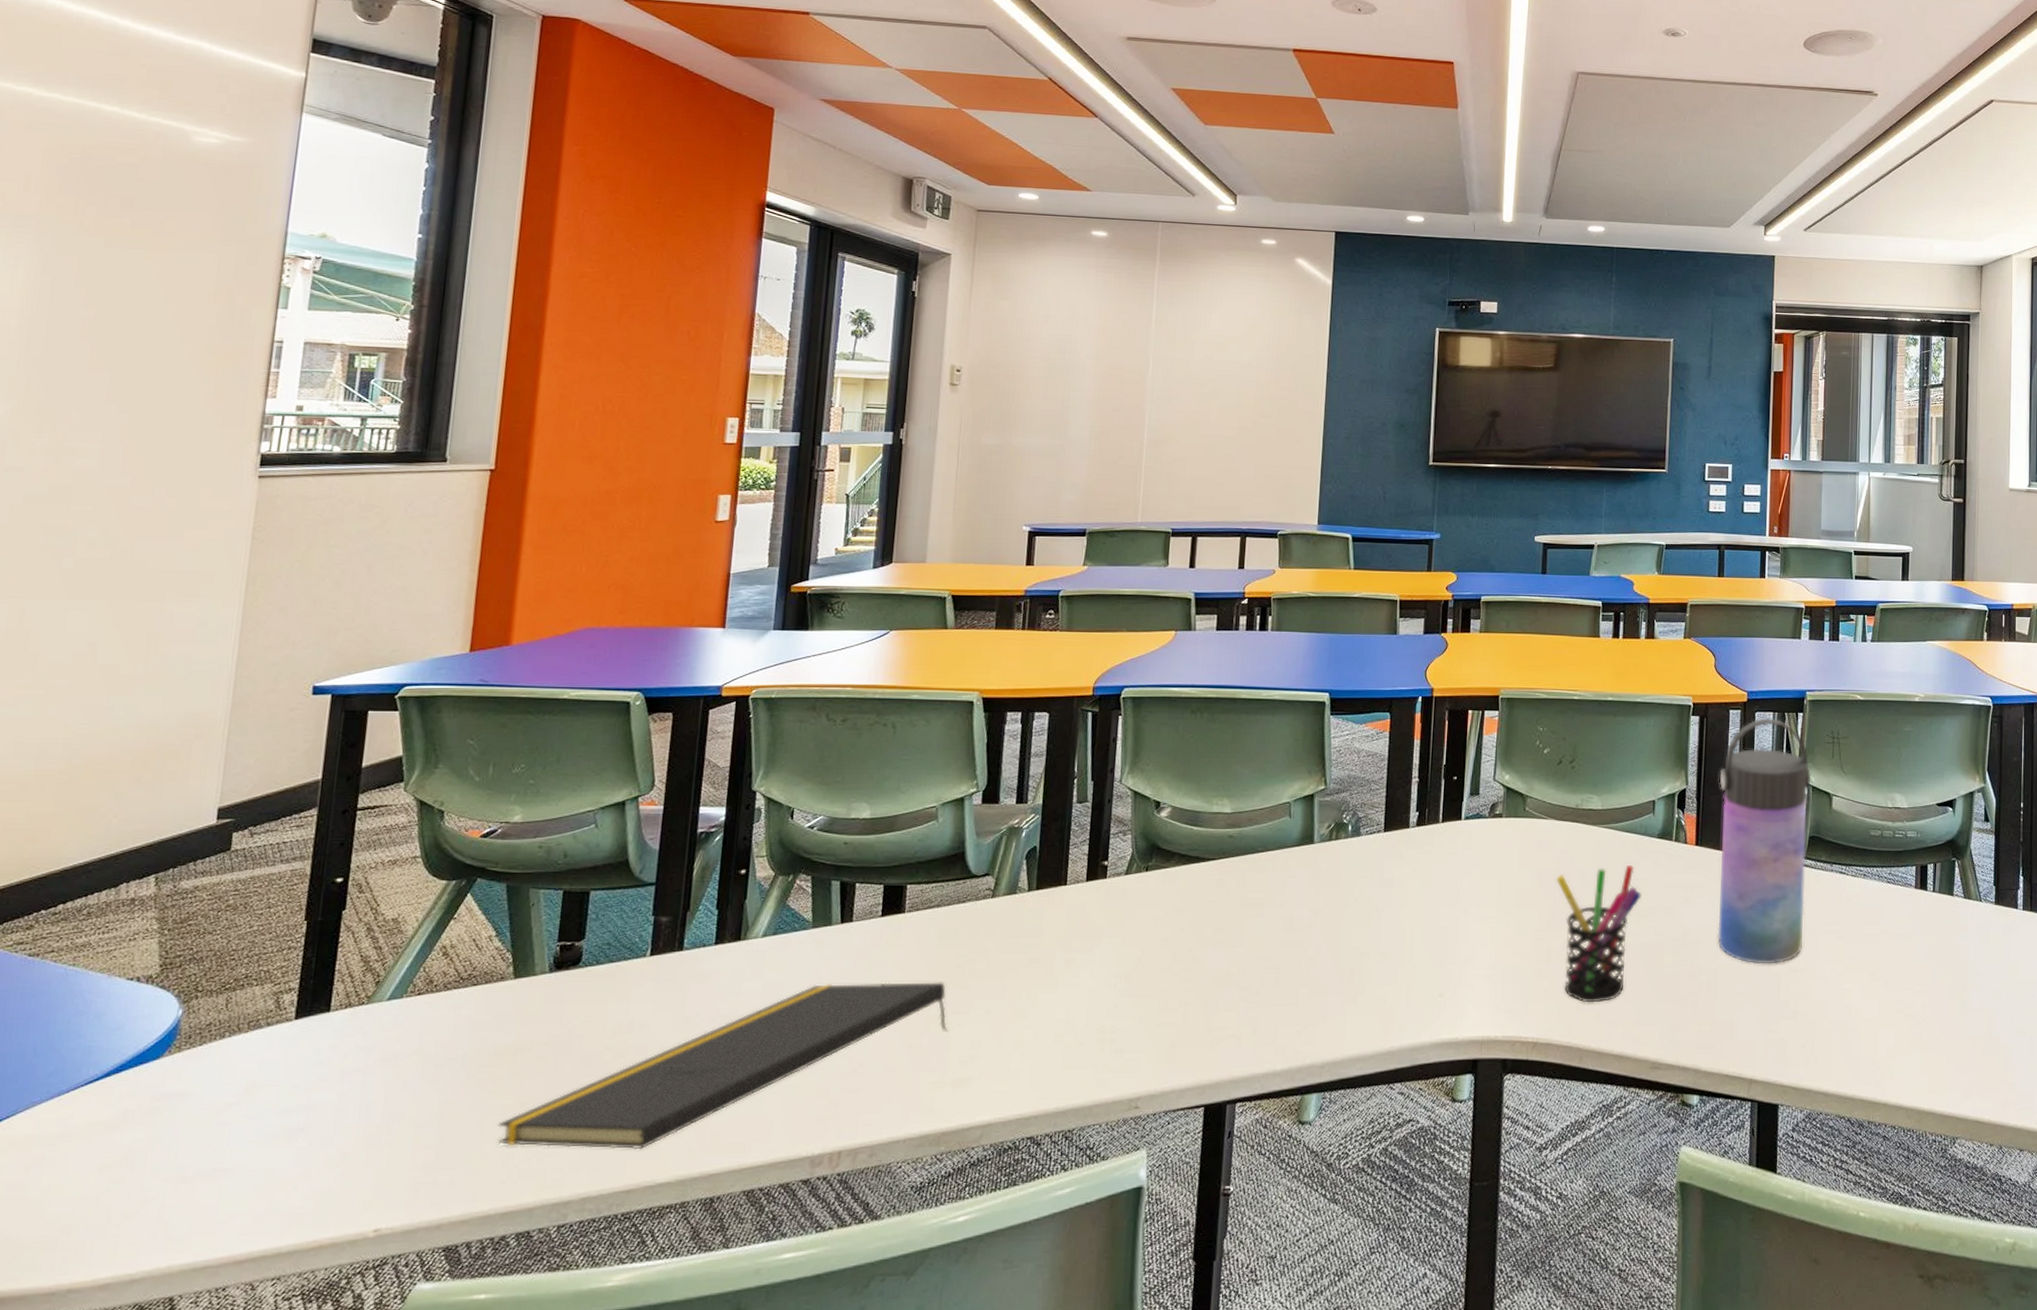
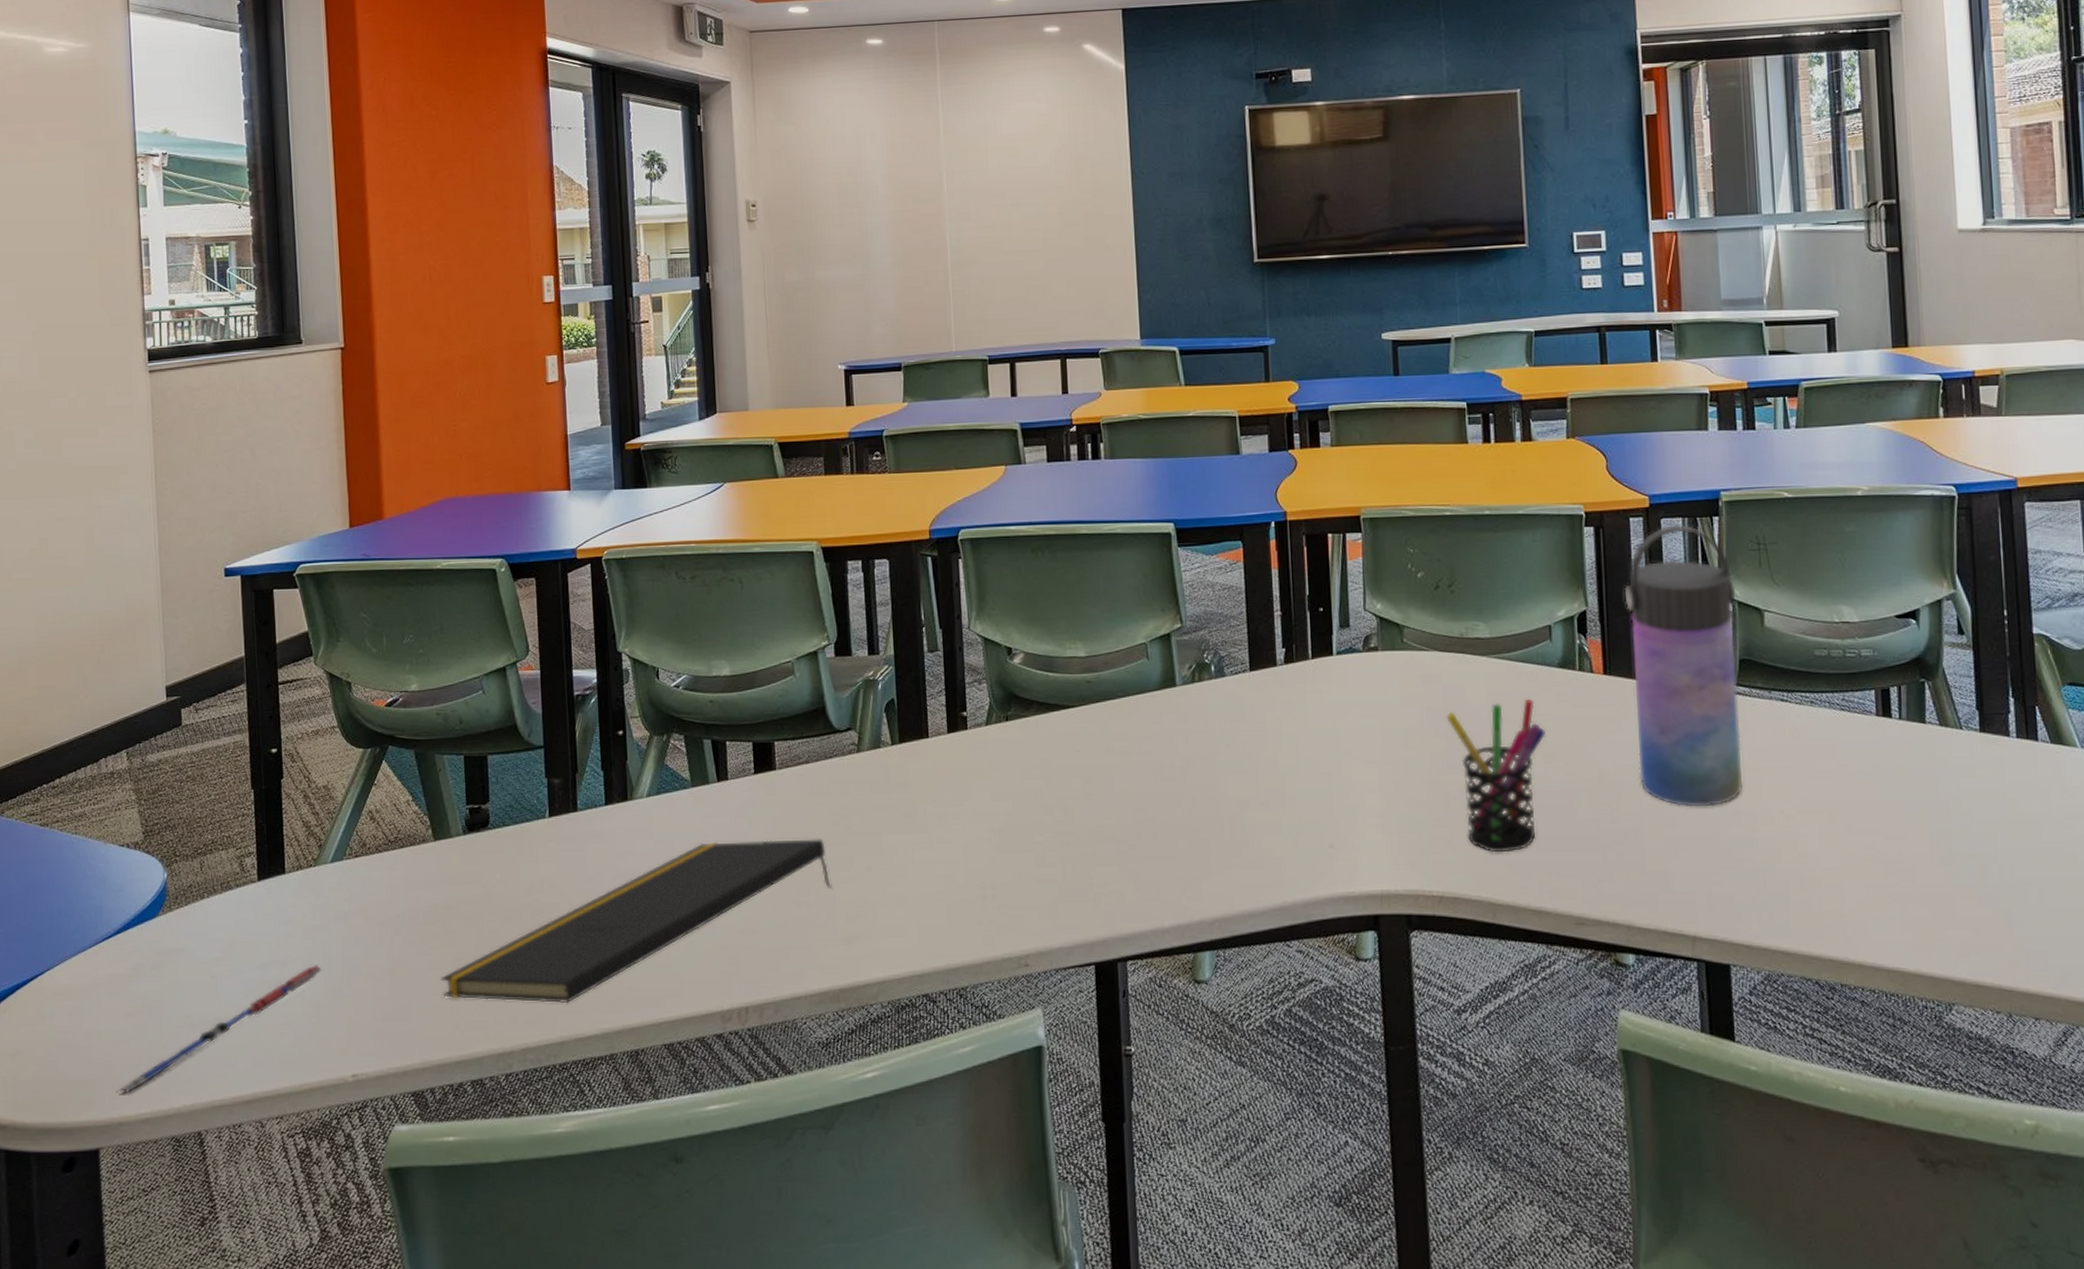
pen: none [73,1109,357,1257] -> present [117,964,322,1094]

